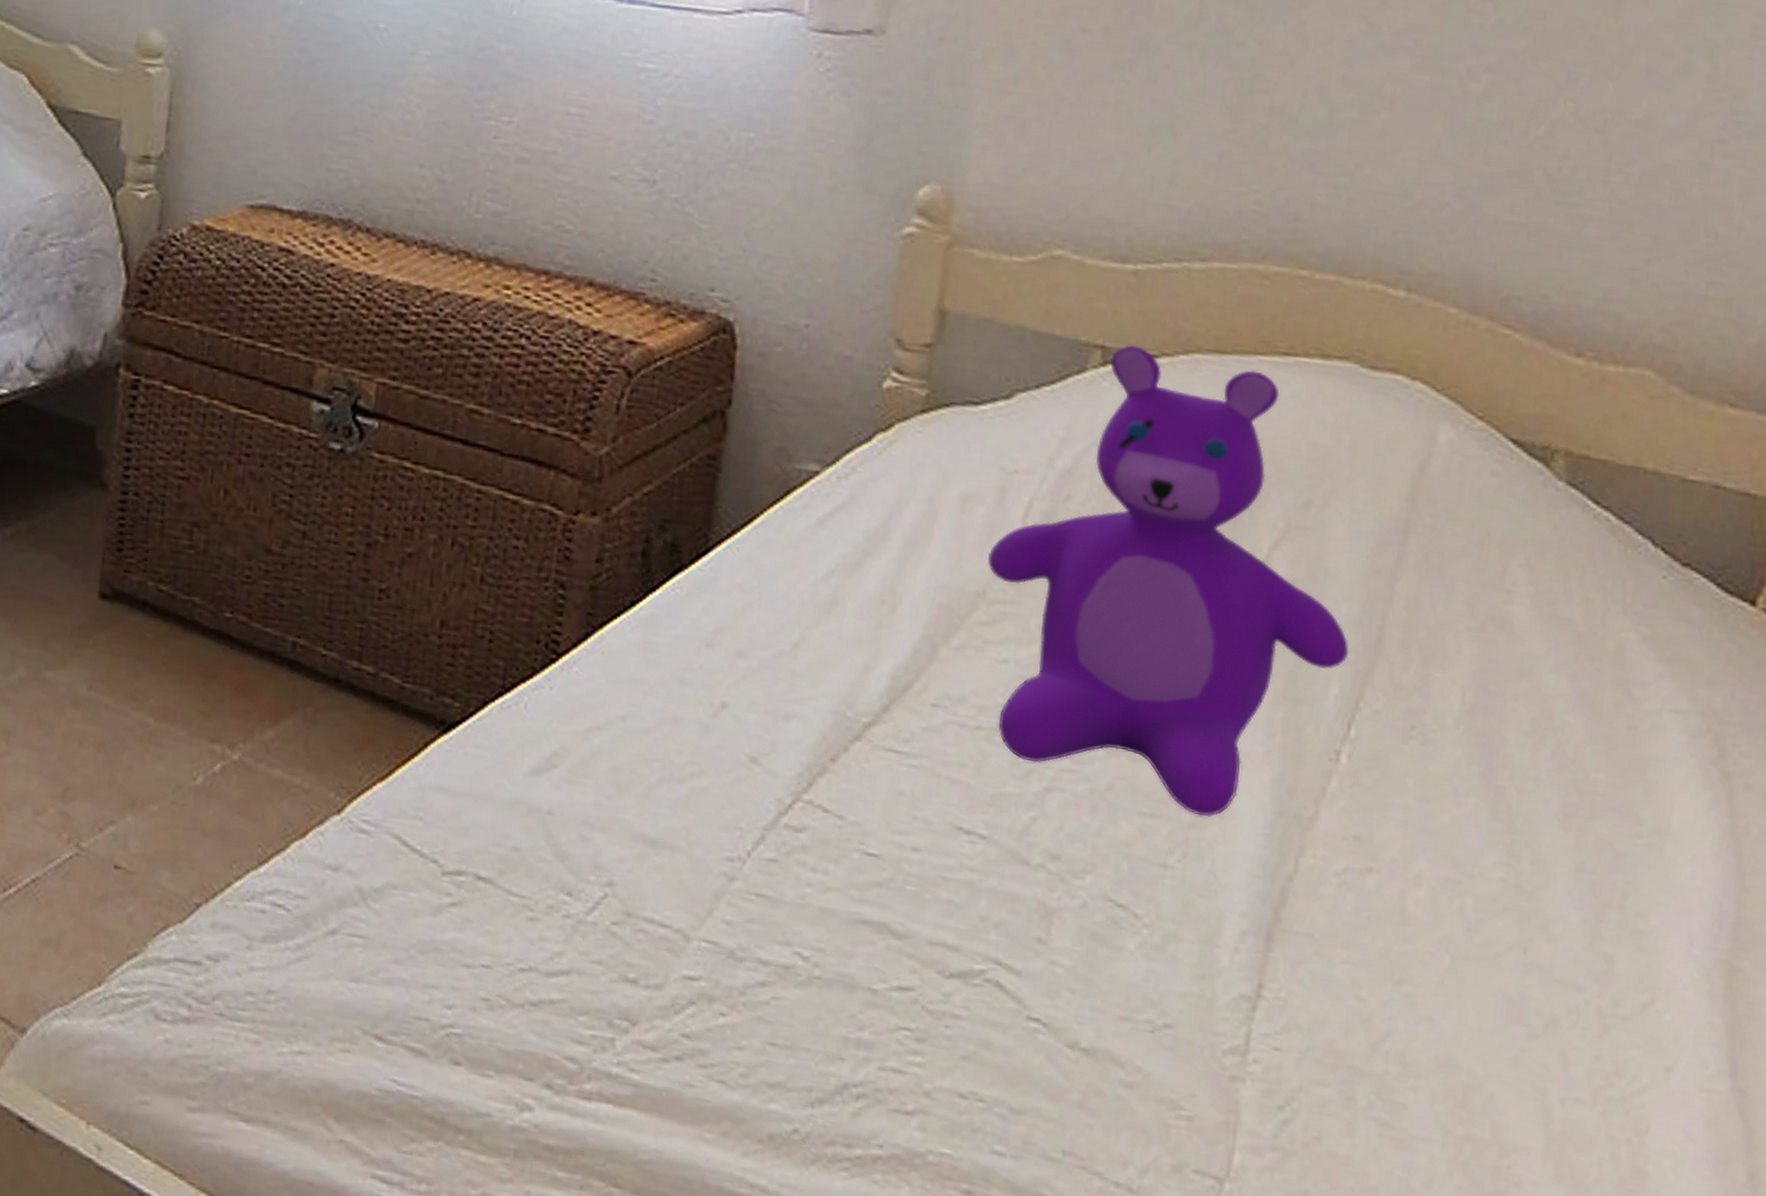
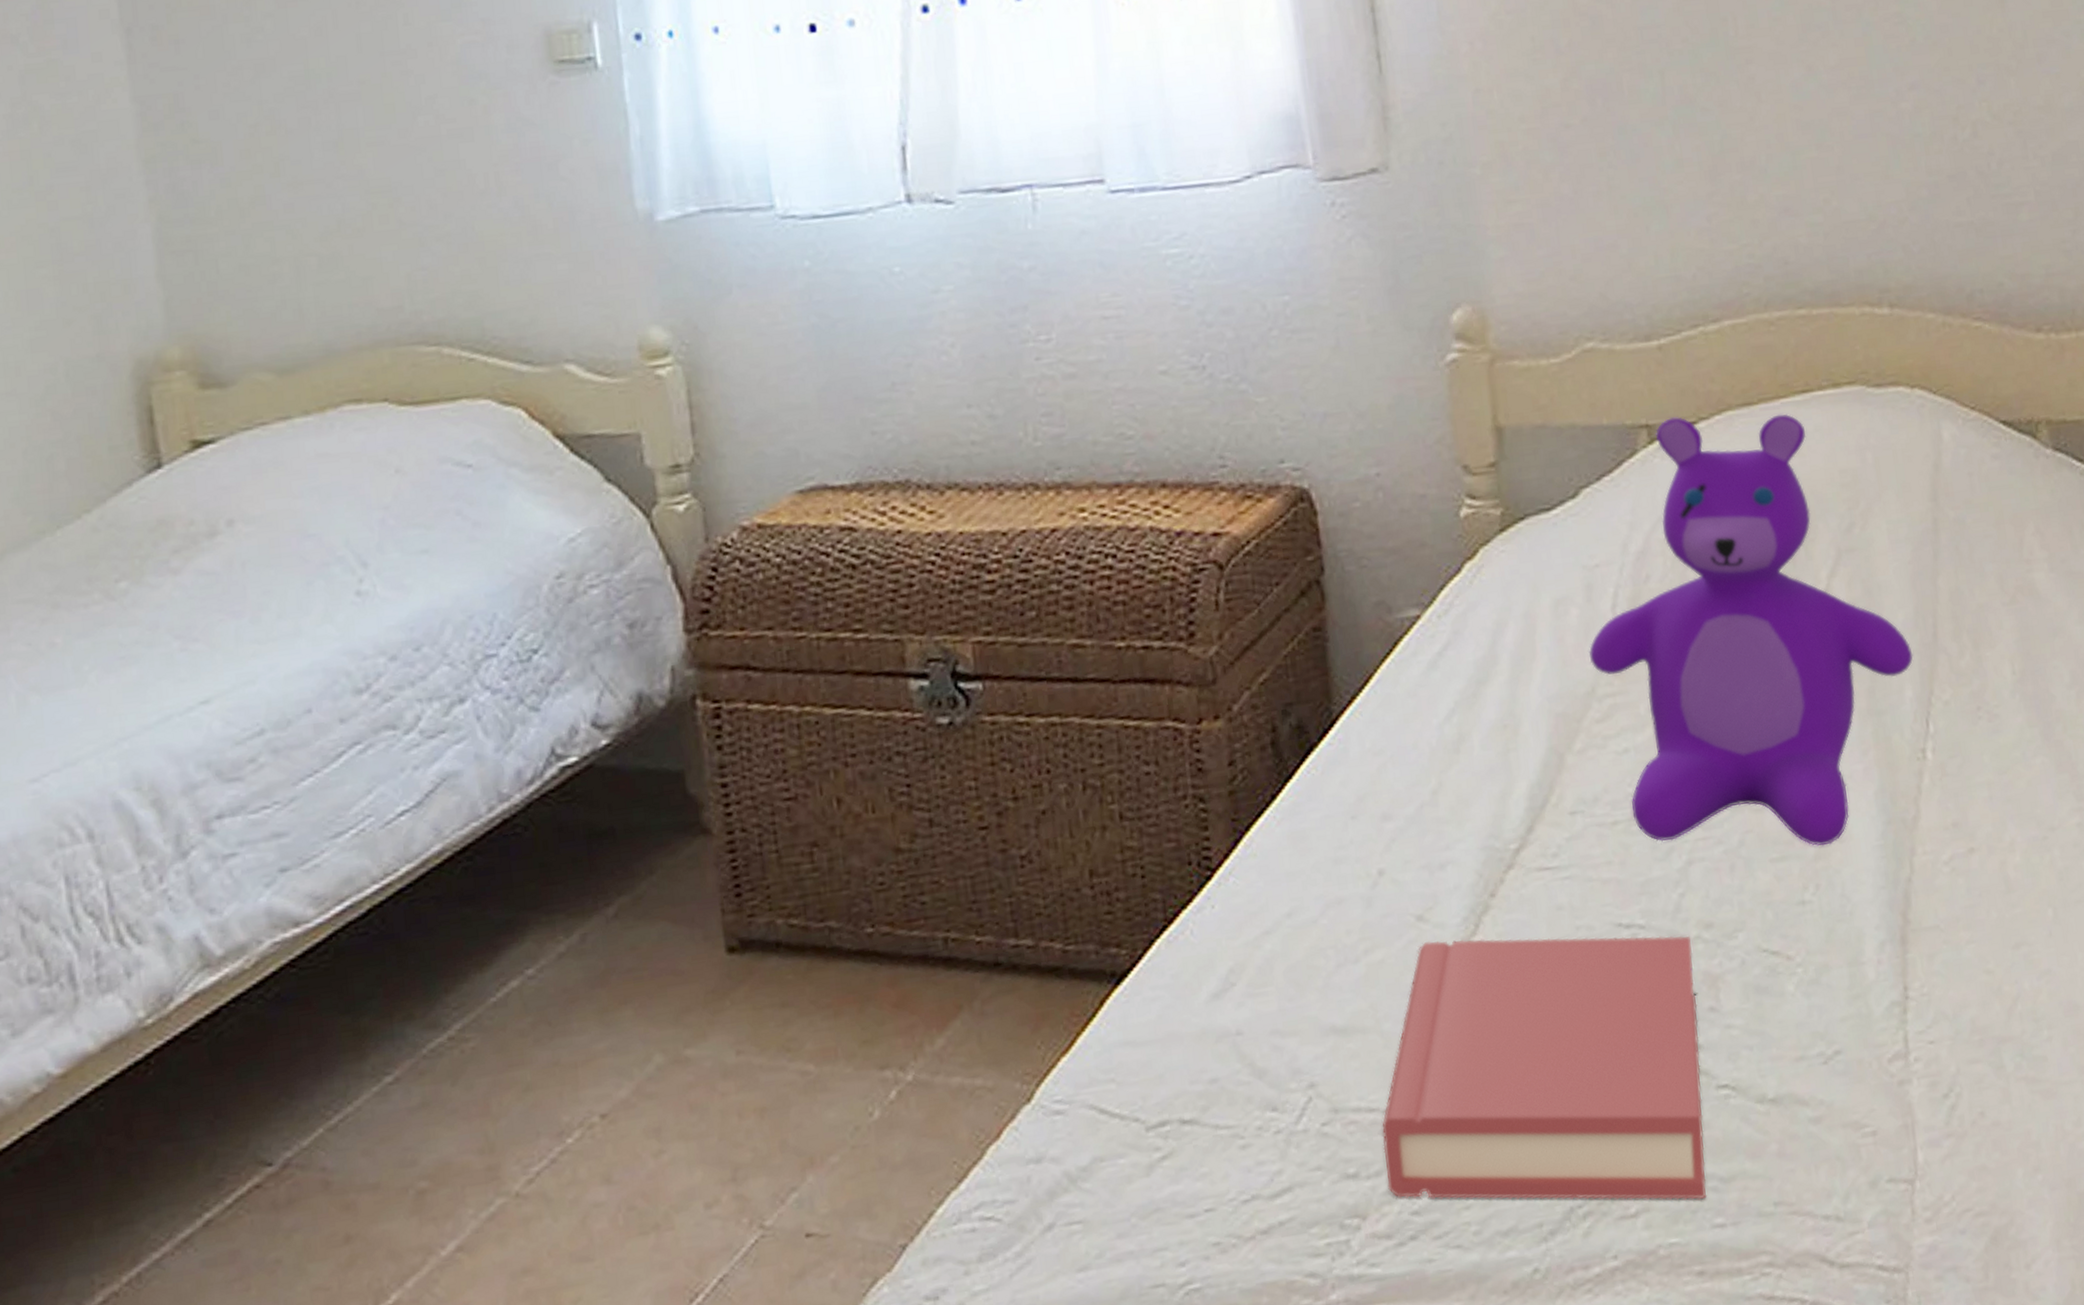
hardback book: none [664,784,1034,1122] -> present [1381,935,1707,1200]

